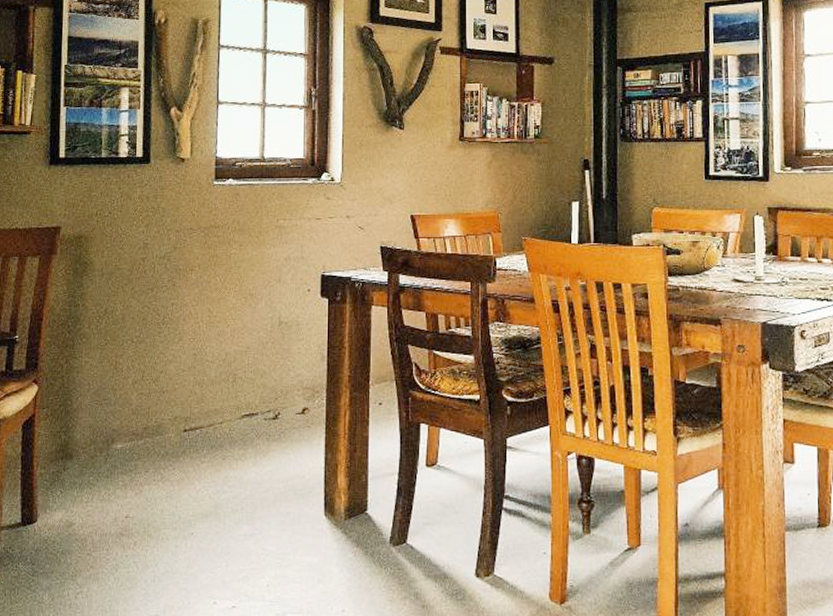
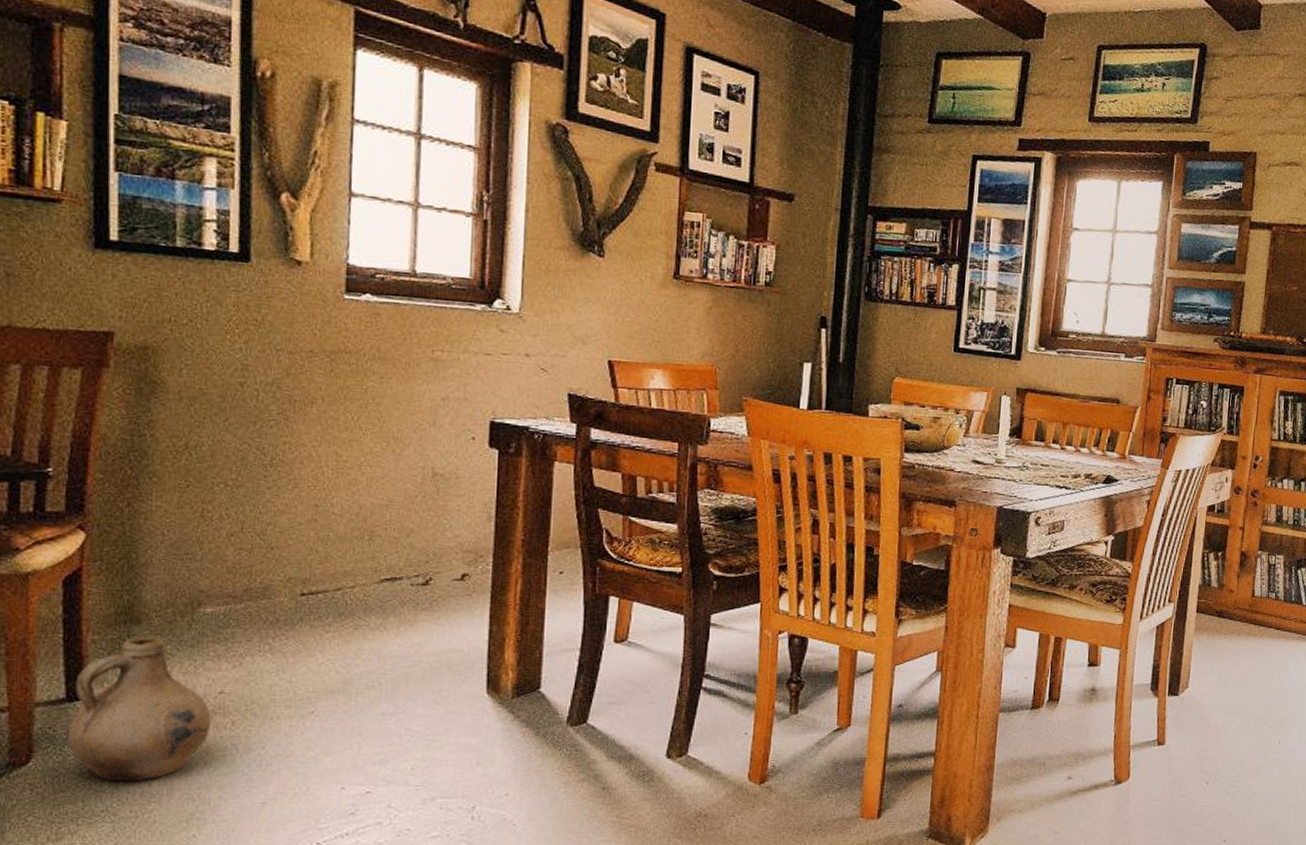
ceramic jug: none [22,470,120,595] -> present [69,636,212,782]

